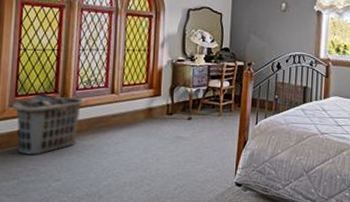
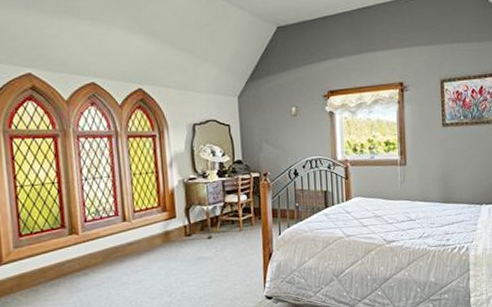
clothes hamper: present [12,93,85,155] -> none [17,229,96,296]

